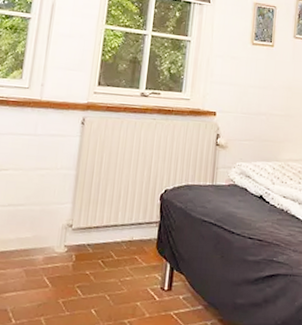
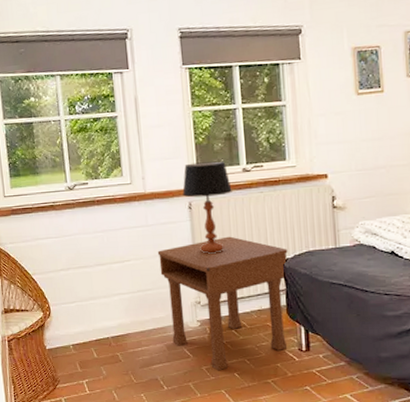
nightstand: none [33,158,168,306] -> present [157,236,288,371]
table lamp: none [78,78,128,175] -> present [182,161,232,254]

